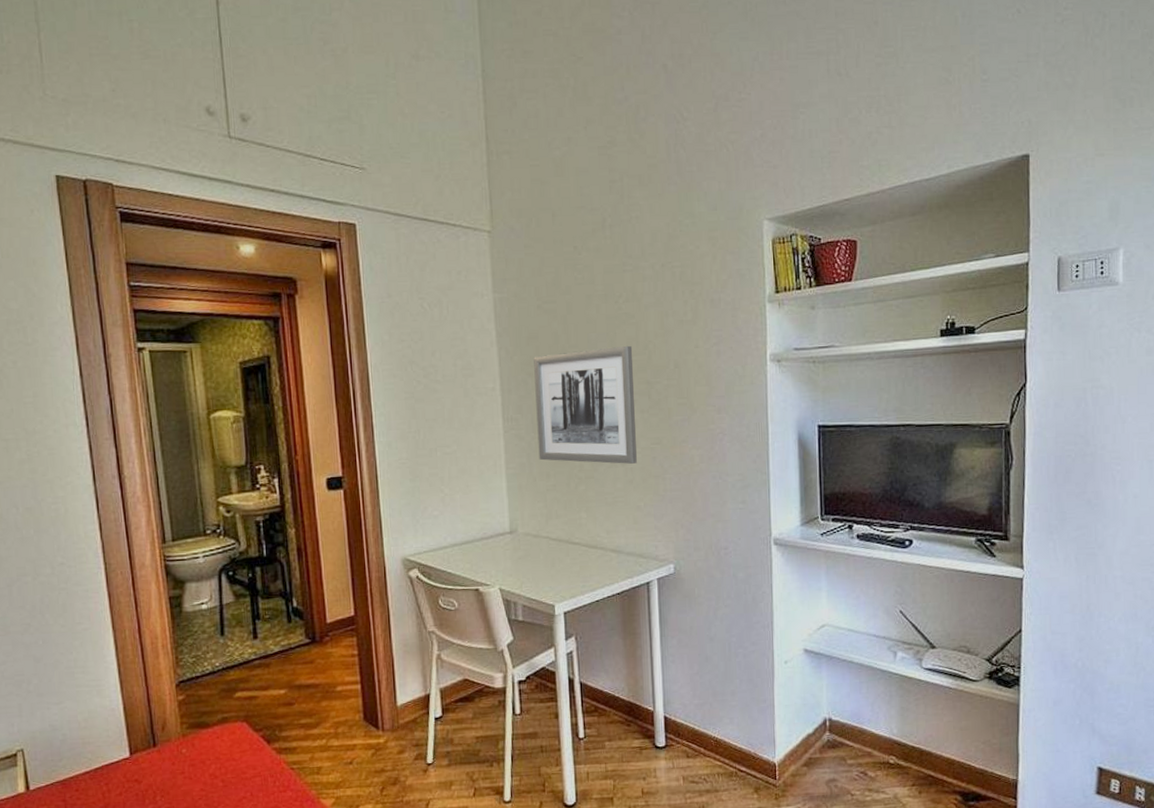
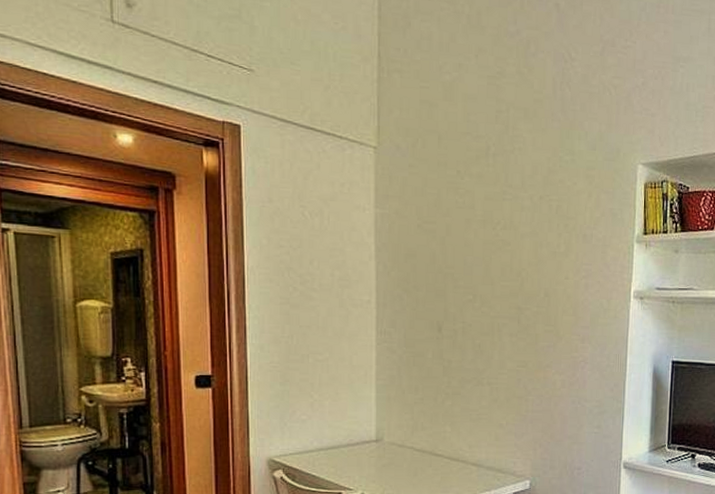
wall art: present [533,345,637,464] -> none [409,271,507,384]

